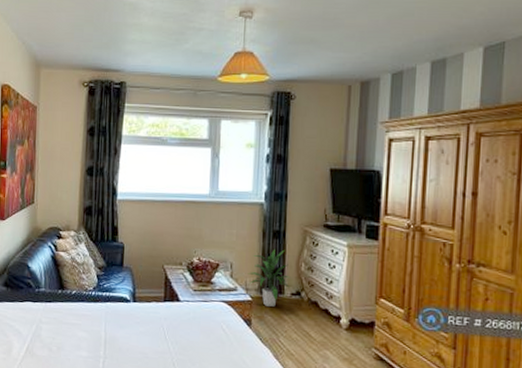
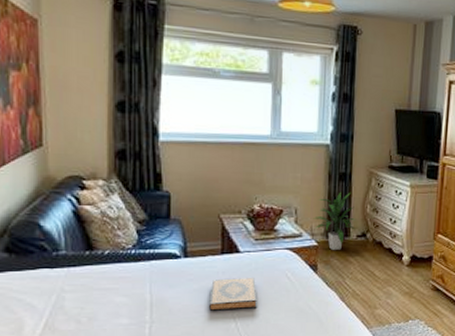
hardback book: none [152,324,195,356] -> present [209,277,257,311]

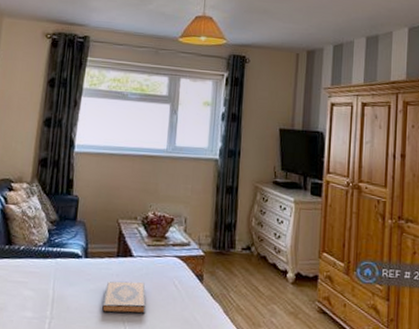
indoor plant: present [313,191,356,250] -> none [201,204,242,262]

